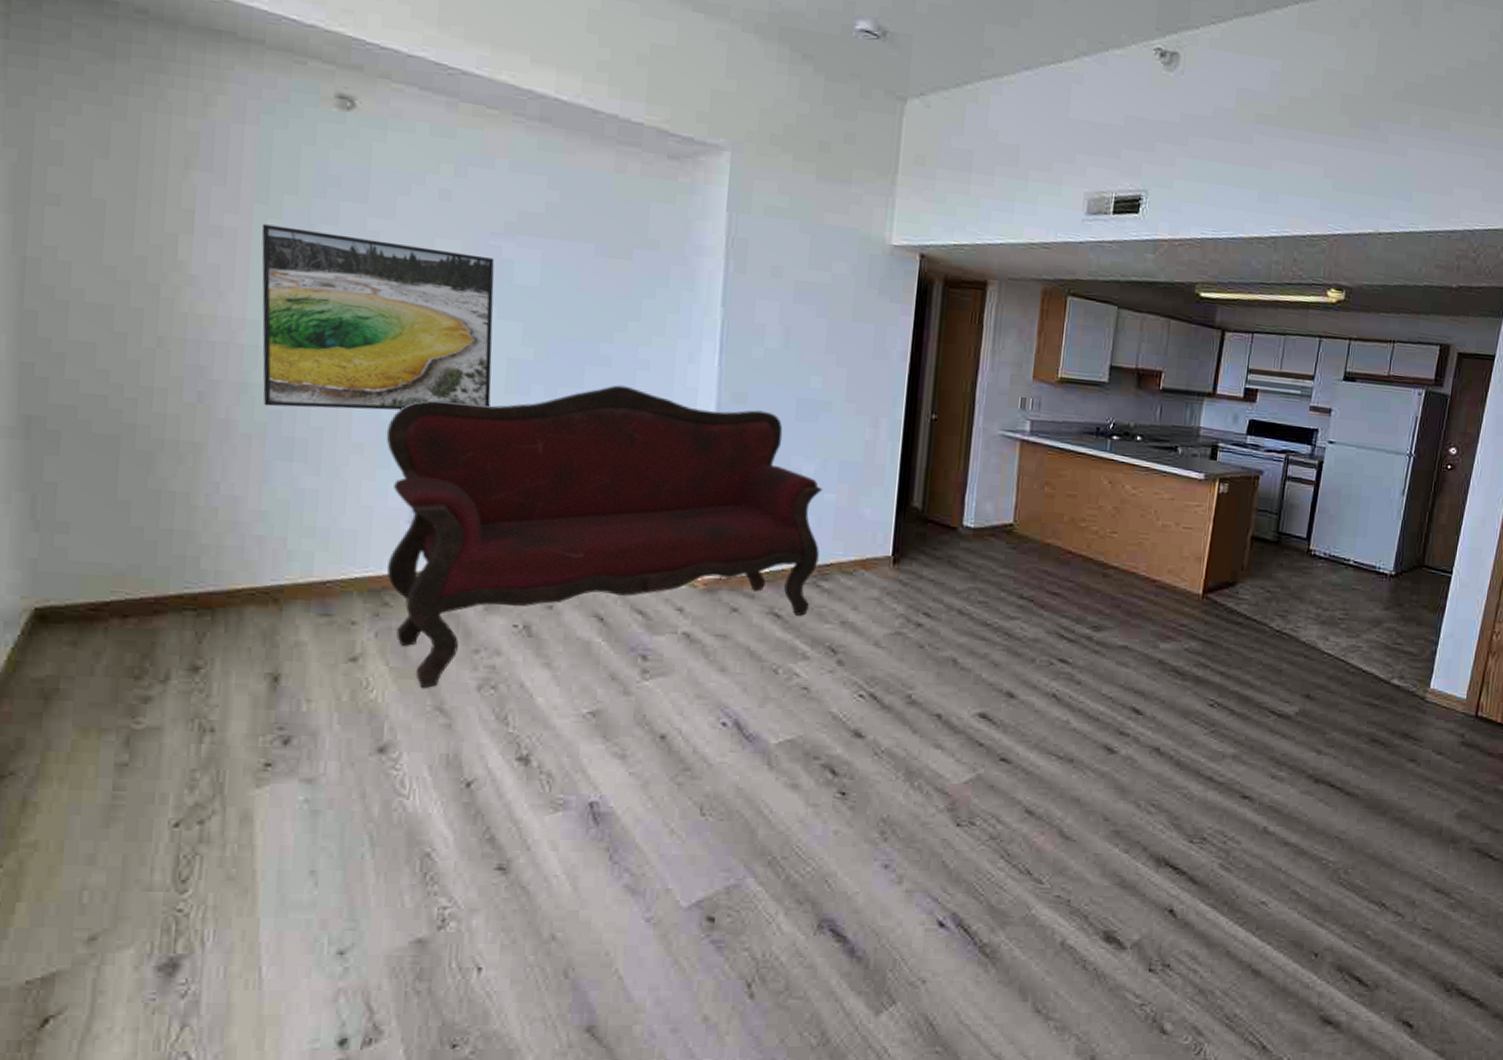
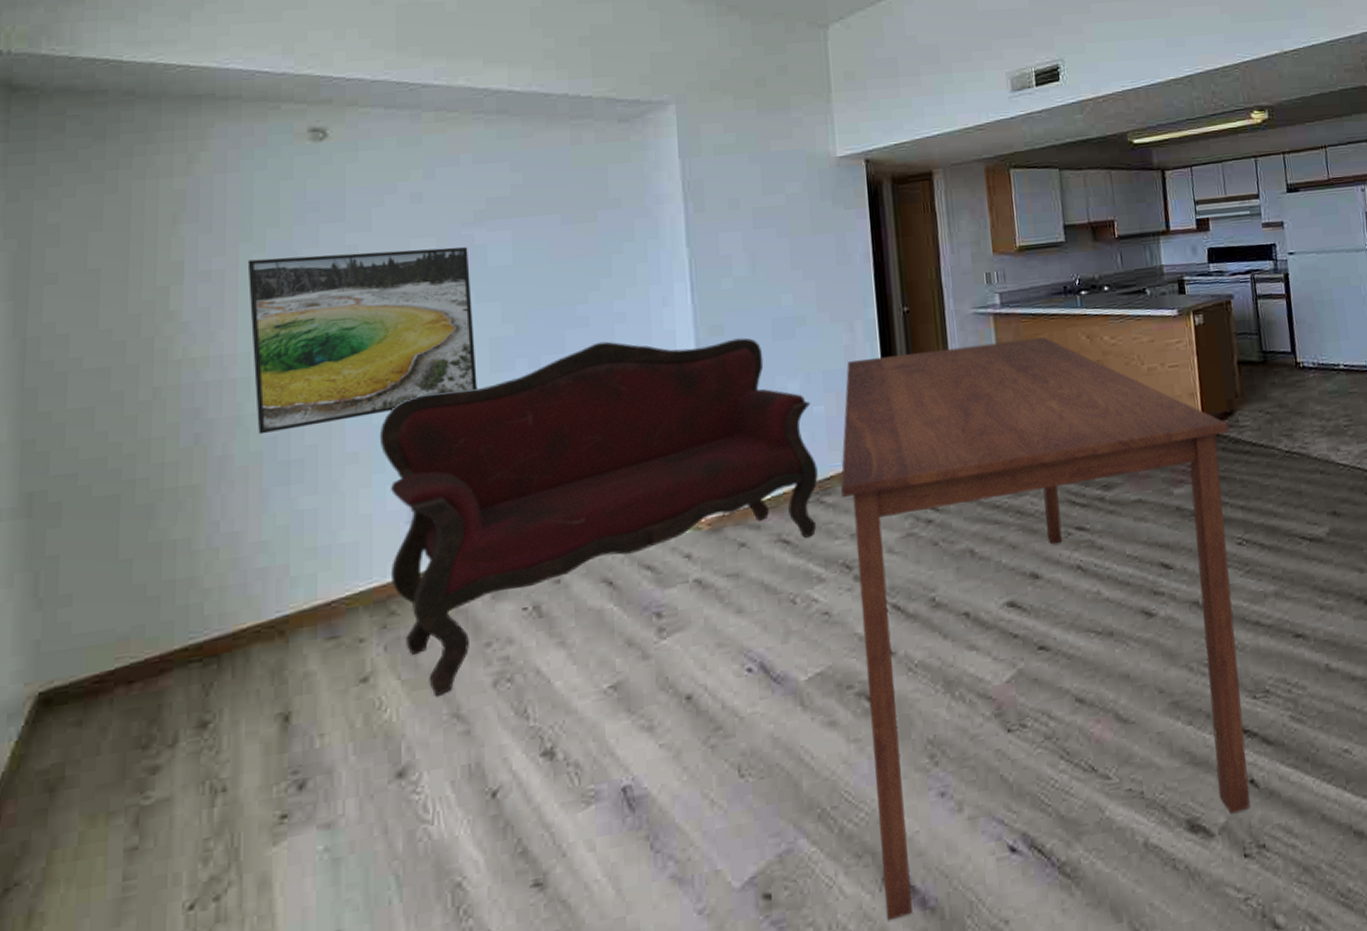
dining table: none [817,457,1227,961] -> present [840,337,1250,922]

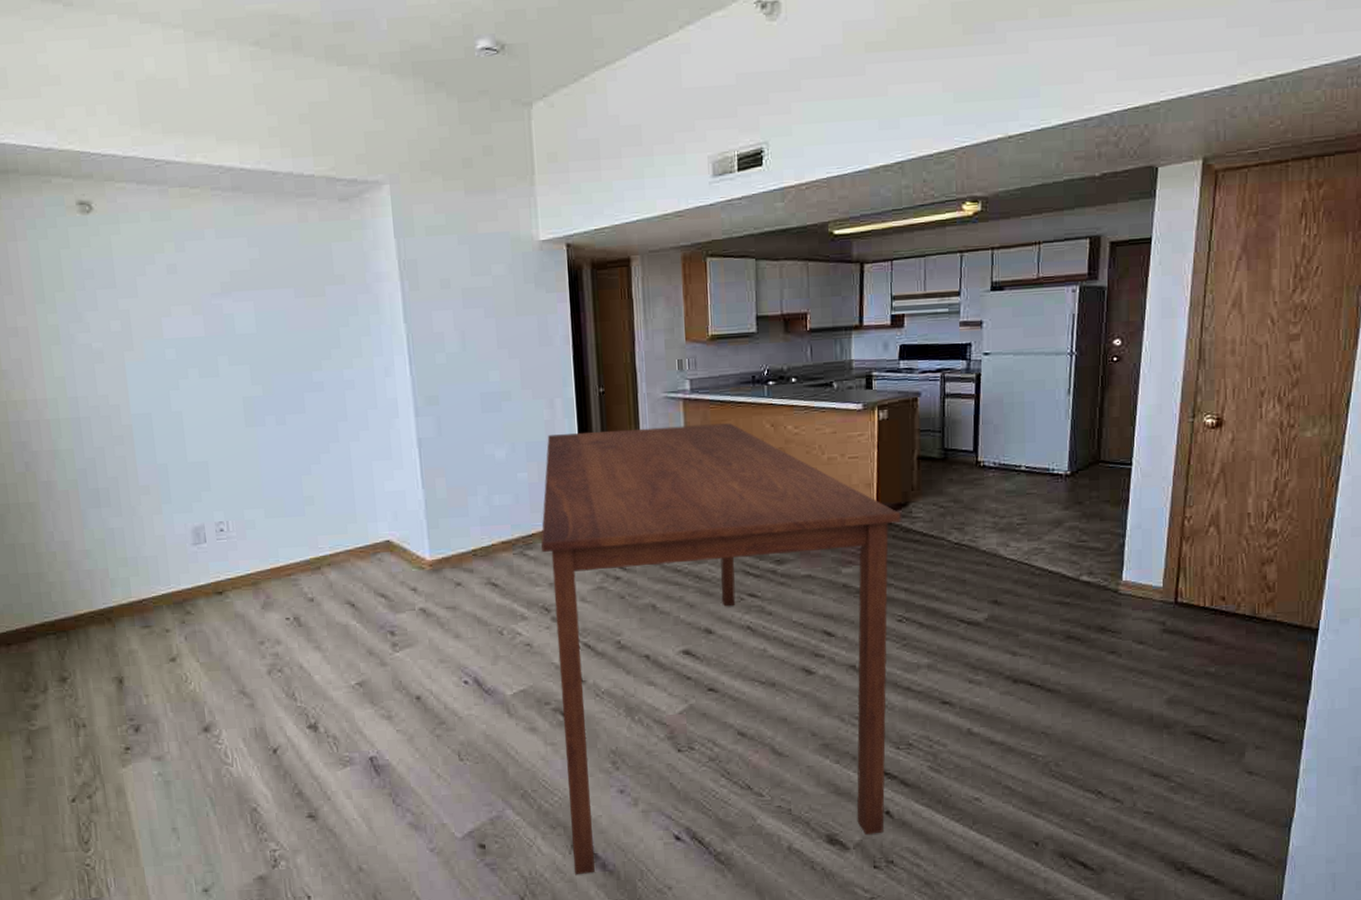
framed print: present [247,247,477,435] -> none [44,315,237,466]
sofa: present [379,337,818,696] -> none [163,405,522,677]

